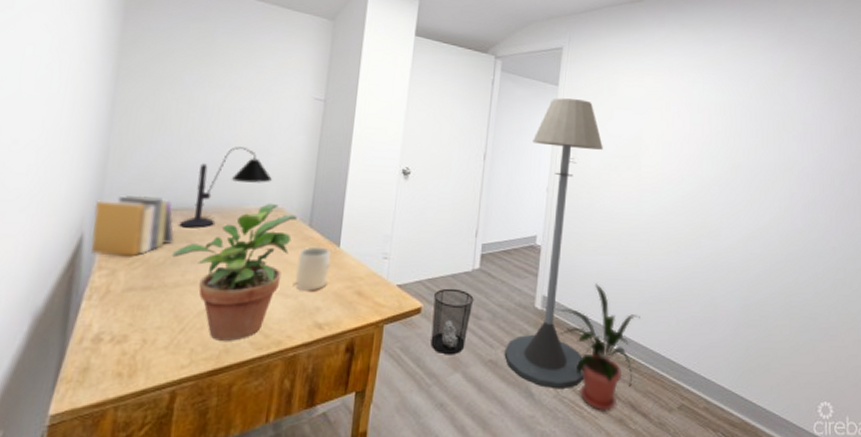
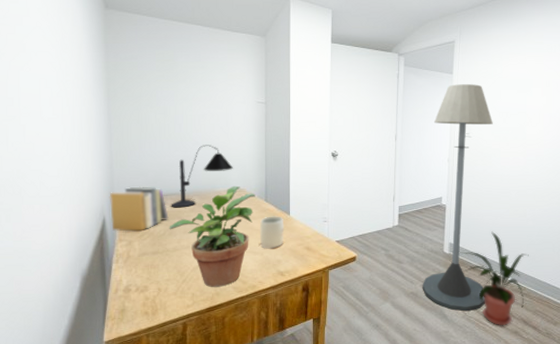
waste bin: present [430,288,474,355] -> none [365,241,396,290]

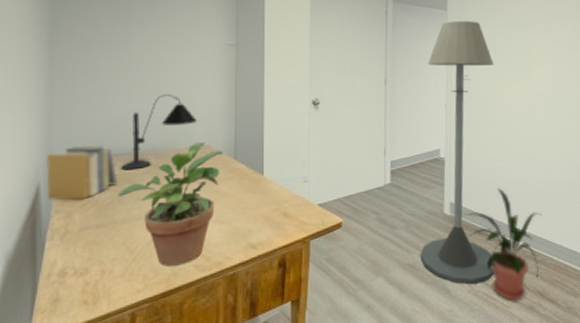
mug: present [259,216,285,249] -> none [227,176,257,217]

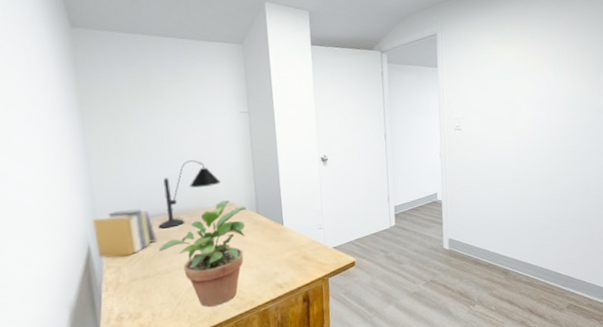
floor lamp: present [420,21,495,285] -> none [423,76,490,307]
house plant: present [461,187,541,300] -> none [459,223,529,317]

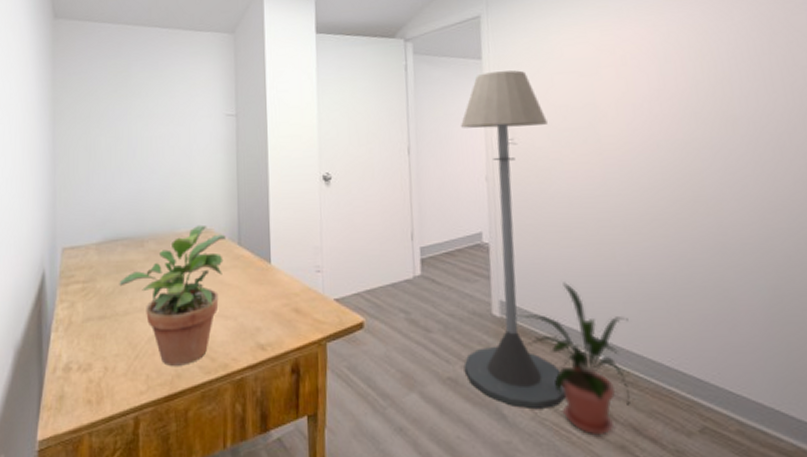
books: present [92,209,157,258] -> none [50,229,119,289]
desk lamp: present [158,160,220,229] -> none [122,172,197,257]
floor lamp: none [423,76,490,307] -> present [461,70,567,410]
house plant: none [459,223,529,317] -> present [515,282,631,434]

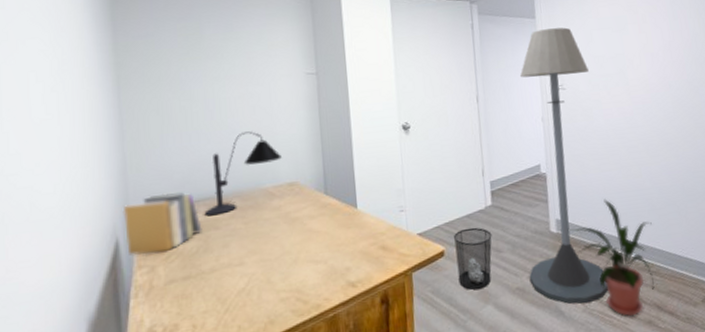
books: none [50,229,119,289] -> present [122,192,202,256]
potted plant: present [119,224,226,366] -> none [203,178,312,315]
desk lamp: none [122,172,197,257] -> present [204,131,282,216]
waste bin: none [375,299,420,373] -> present [454,227,492,290]

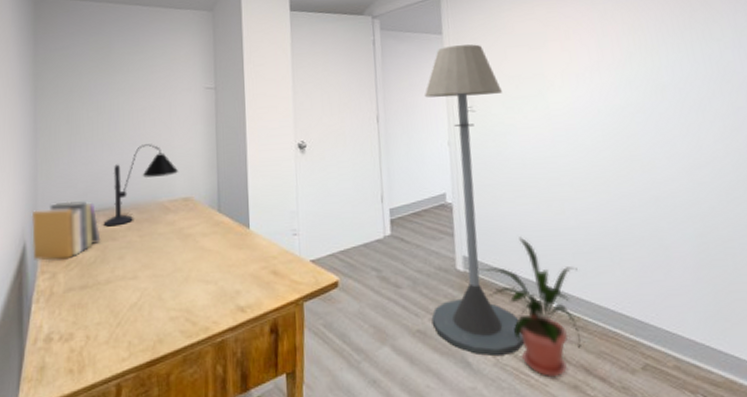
waste bin: present [454,227,492,290] -> none [349,258,391,328]

